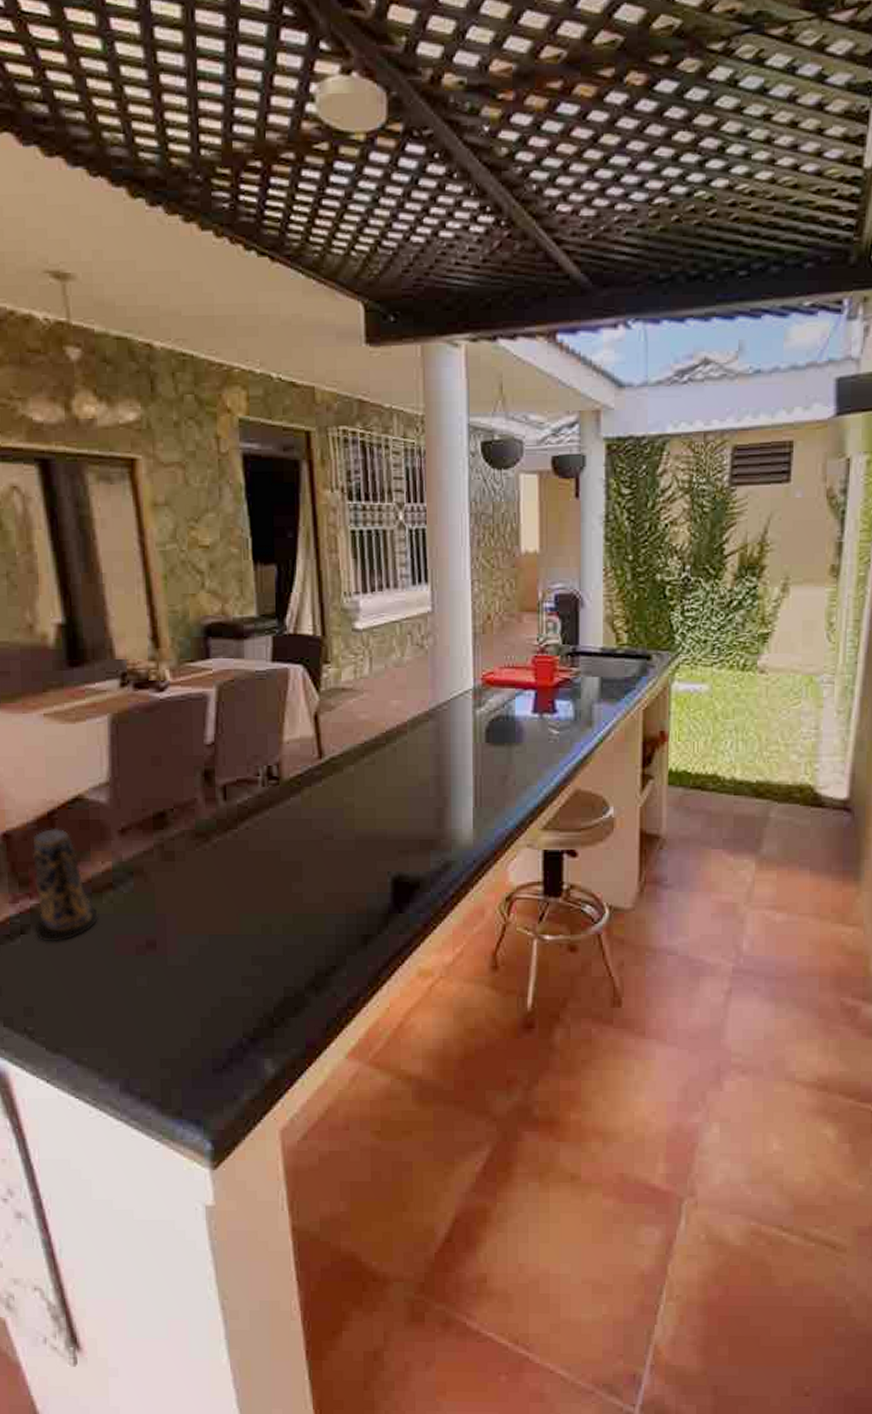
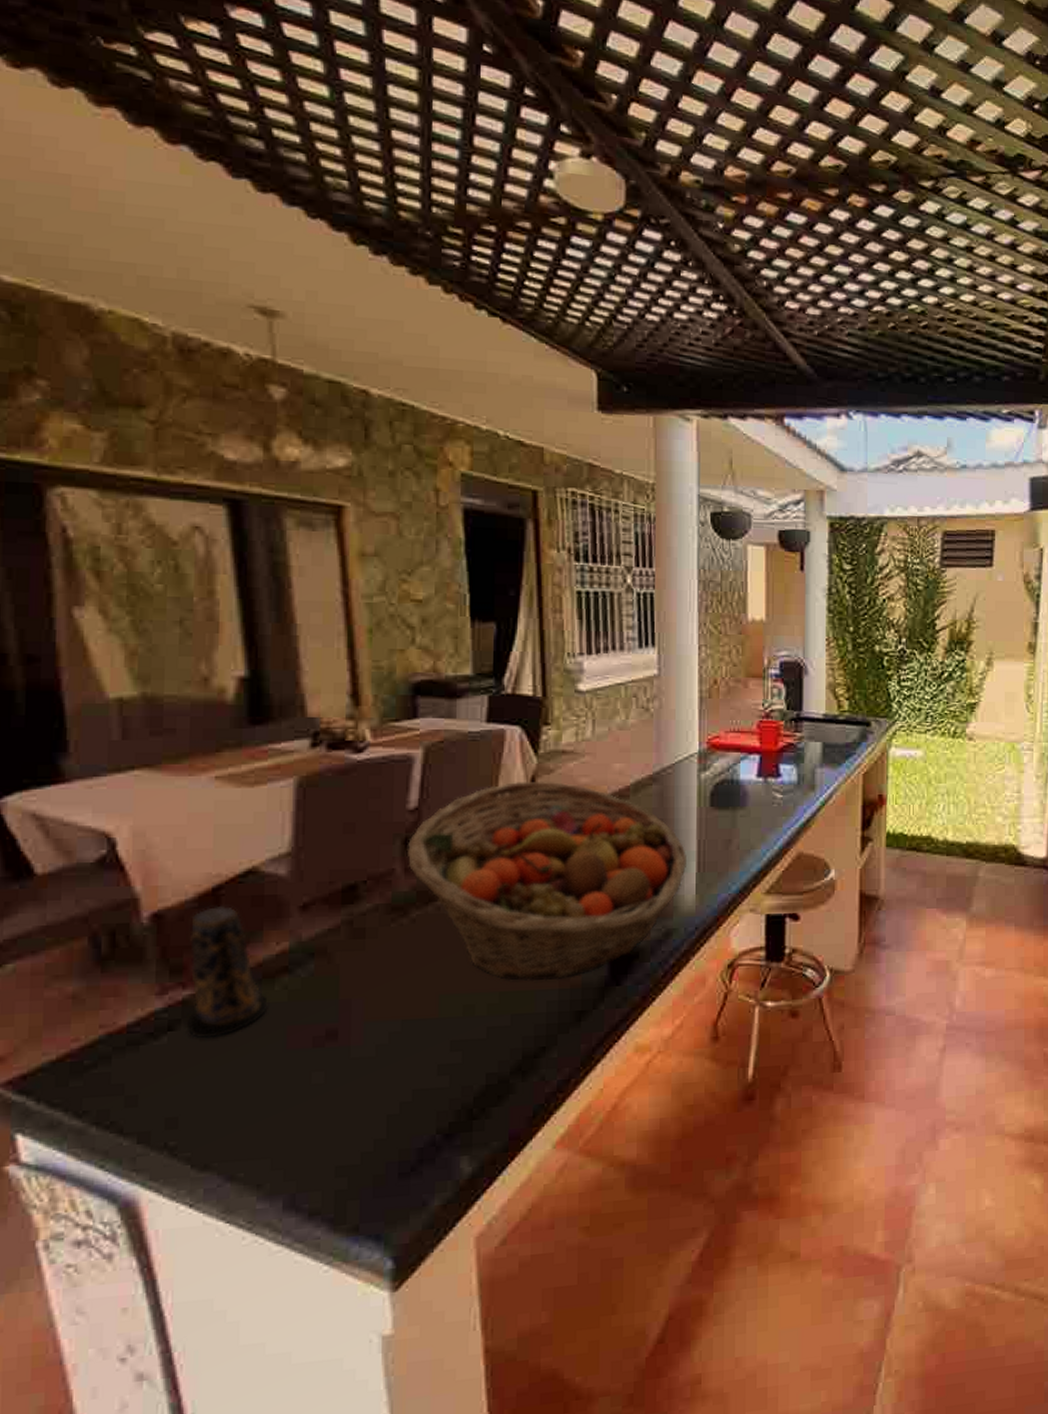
fruit basket: none [206,717,463,906] -> present [406,781,686,982]

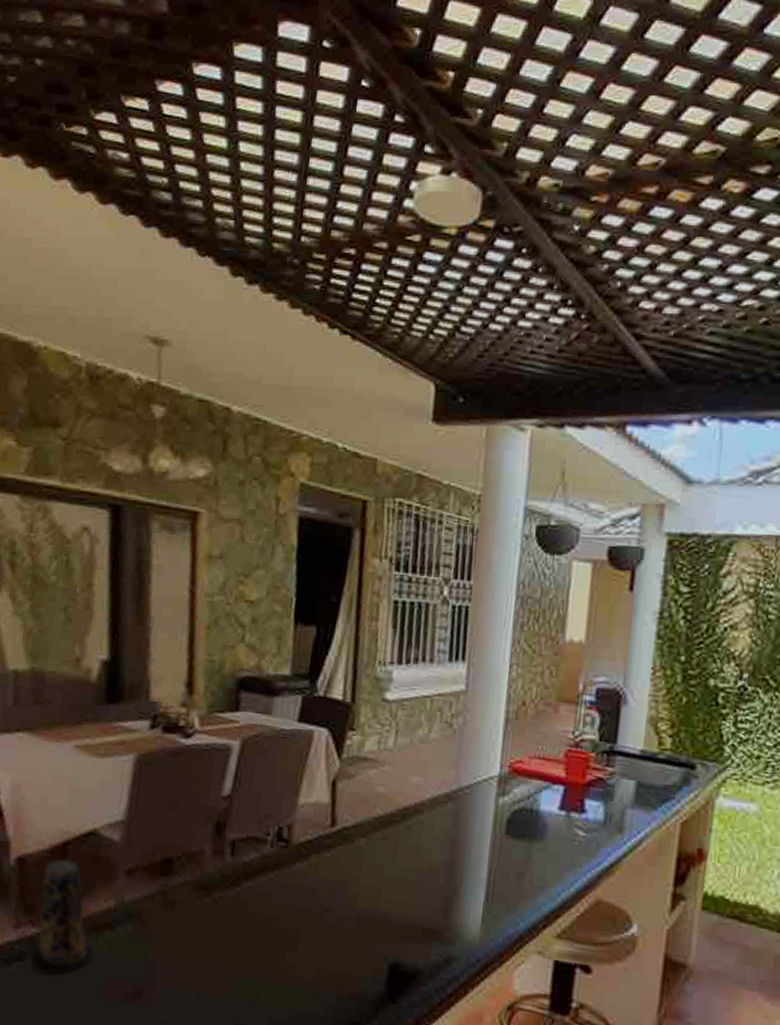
fruit basket: present [406,781,686,982] -> none [216,782,476,987]

